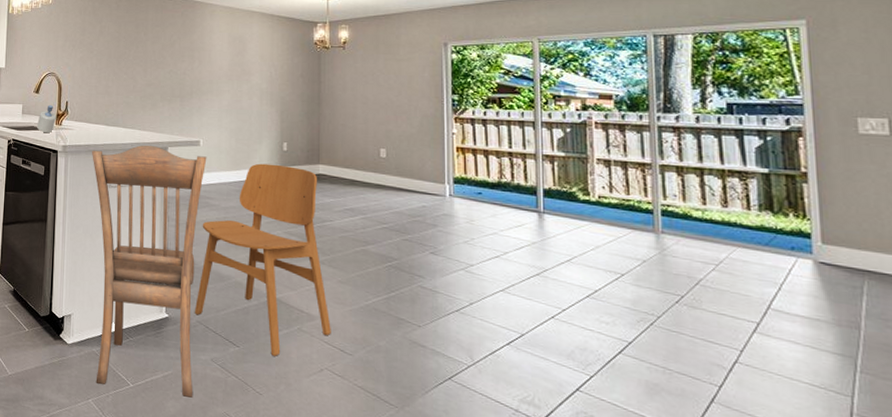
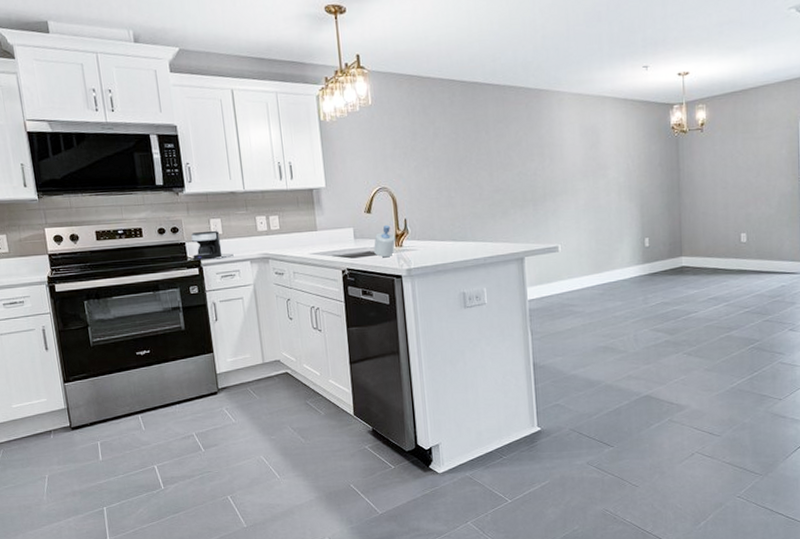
dining chair: present [91,145,207,398] -> none [440,257,571,506]
dining chair: present [195,163,331,356] -> none [567,262,700,449]

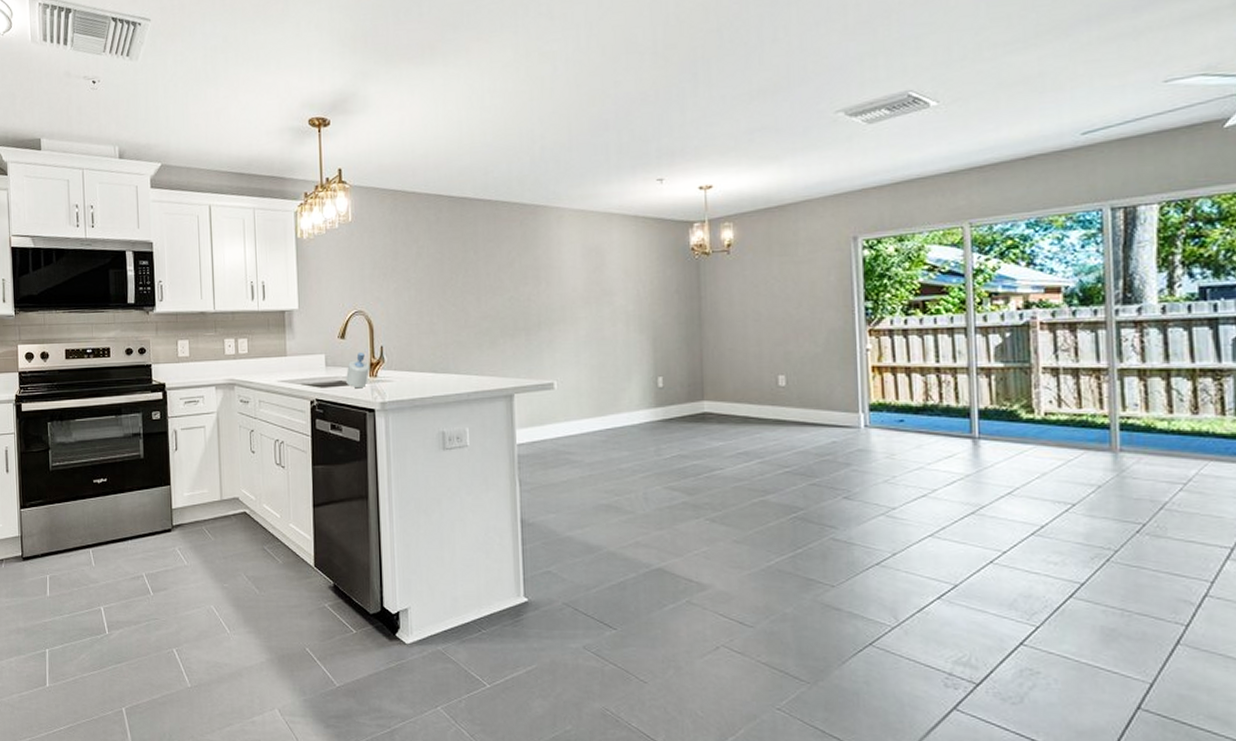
coffee maker: present [188,230,234,261] -> none [153,352,199,384]

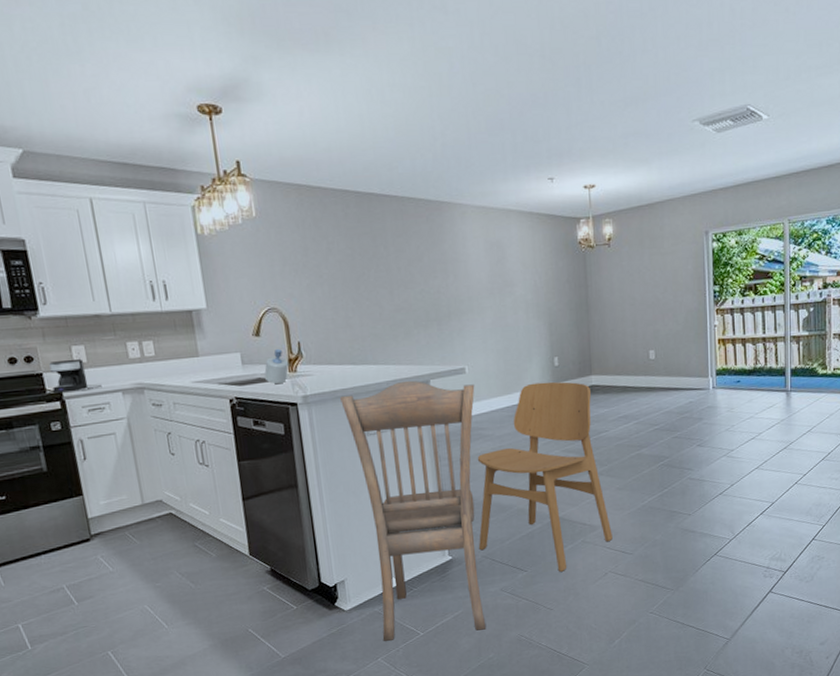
coffee maker: none [153,352,199,384] -> present [47,358,102,394]
dining chair: none [417,393,564,694] -> present [339,380,485,641]
dining chair: none [560,405,727,636] -> present [477,382,613,572]

